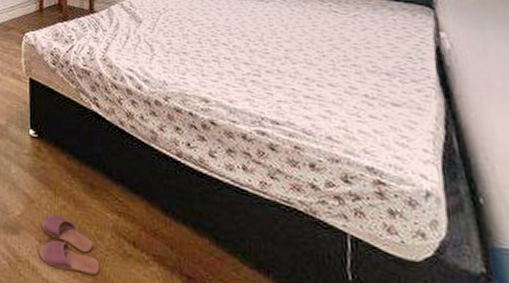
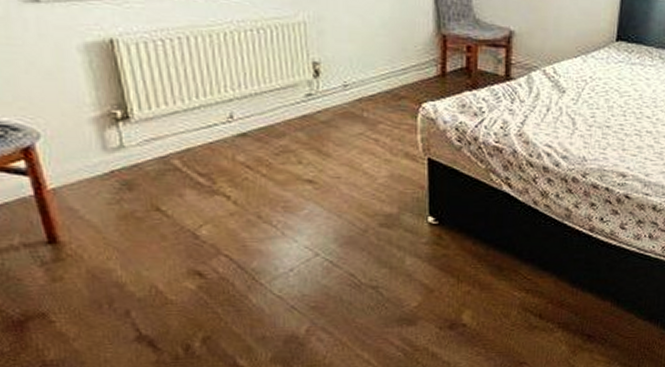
slippers: present [39,214,100,275] -> none [439,301,504,350]

